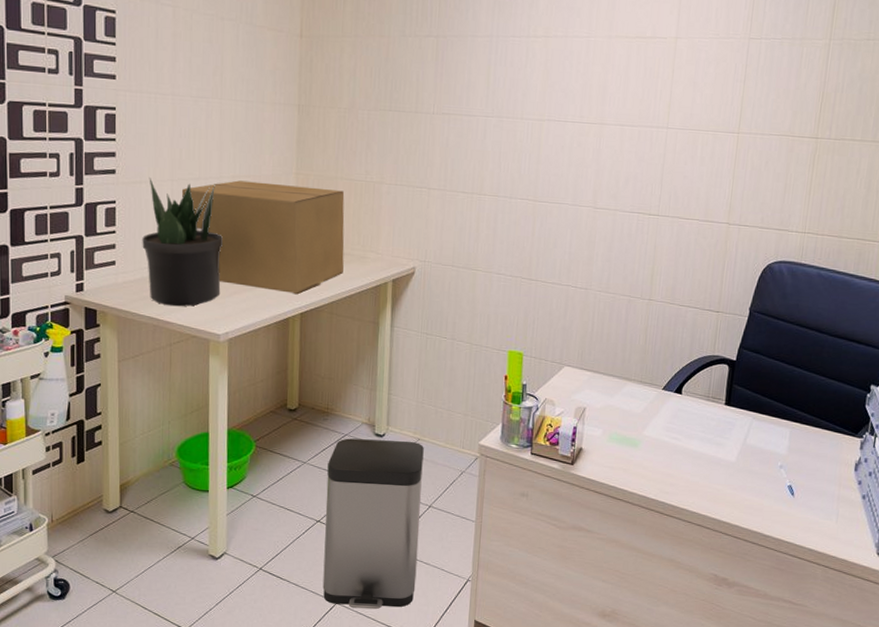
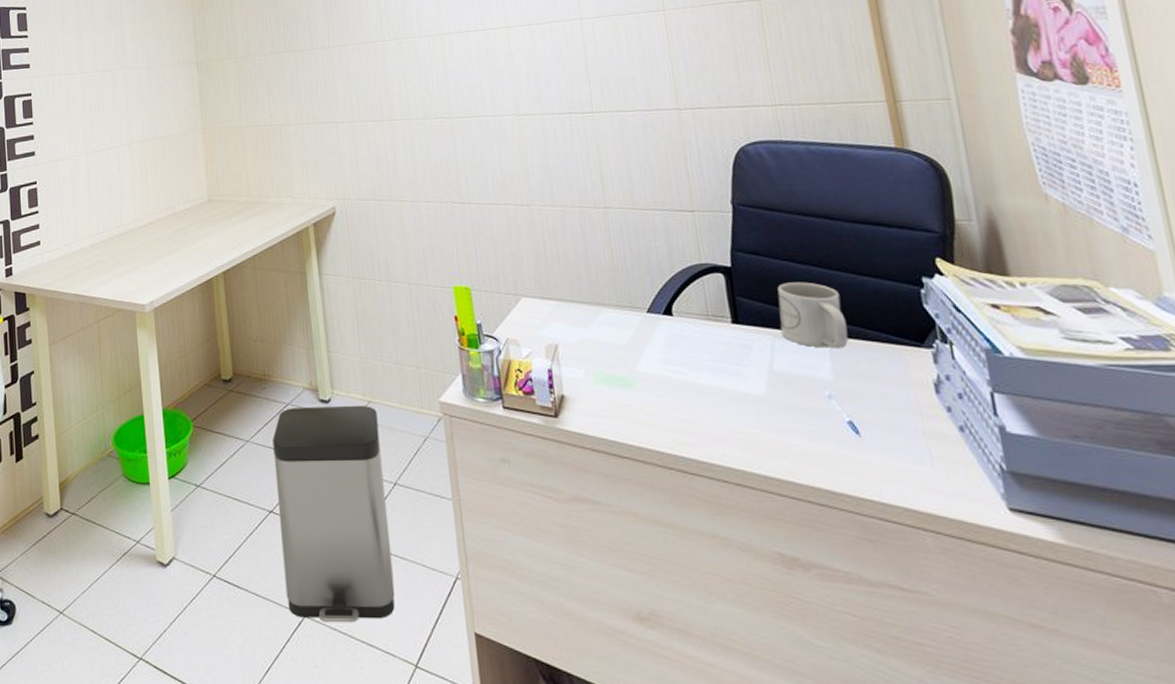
planter: present [142,178,224,307] -> none [63,152,142,281]
box: present [181,180,345,294] -> none [95,138,261,252]
mug: none [759,378,810,432] -> present [777,282,849,349]

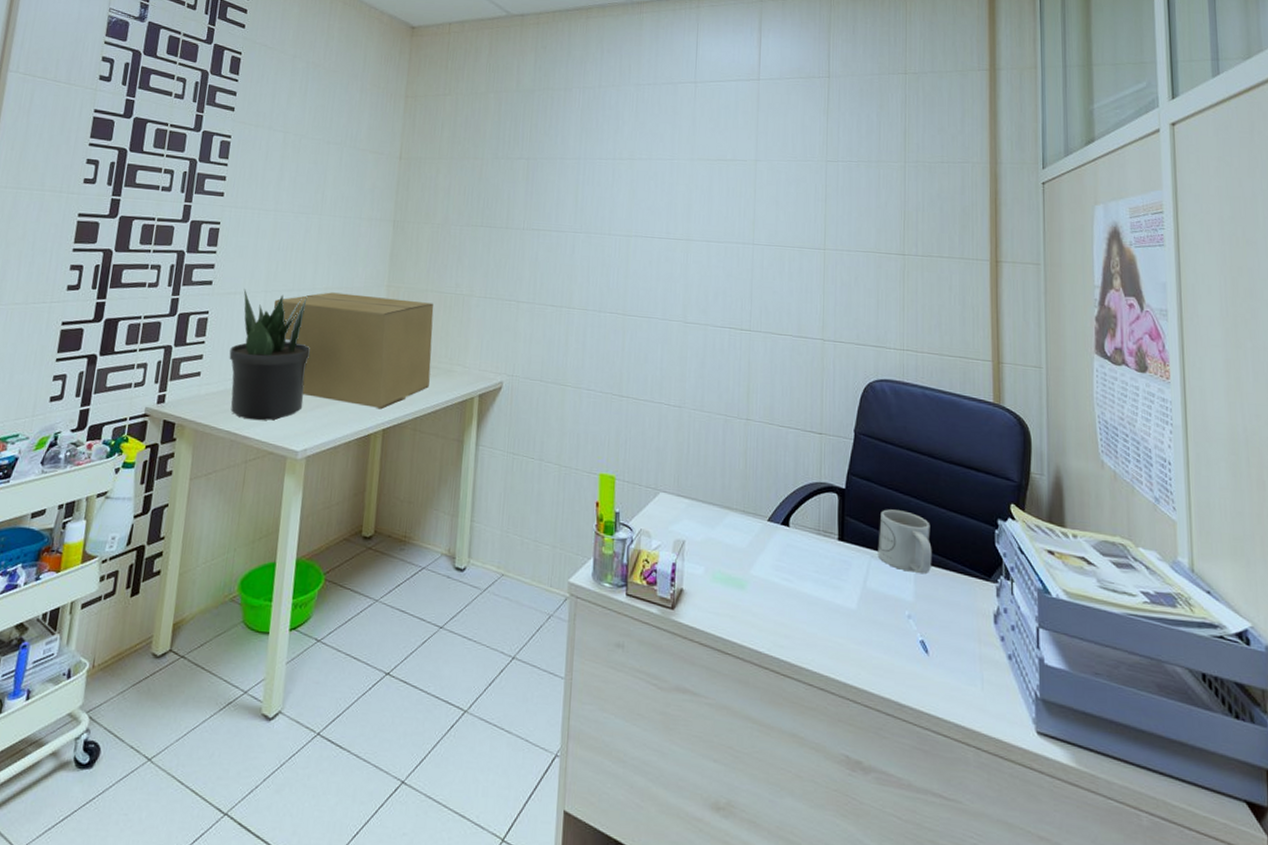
planter: none [63,152,142,281] -> present [229,289,311,421]
box: none [95,138,261,252] -> present [274,292,434,408]
pedal bin: present [272,405,395,623] -> none [387,572,508,793]

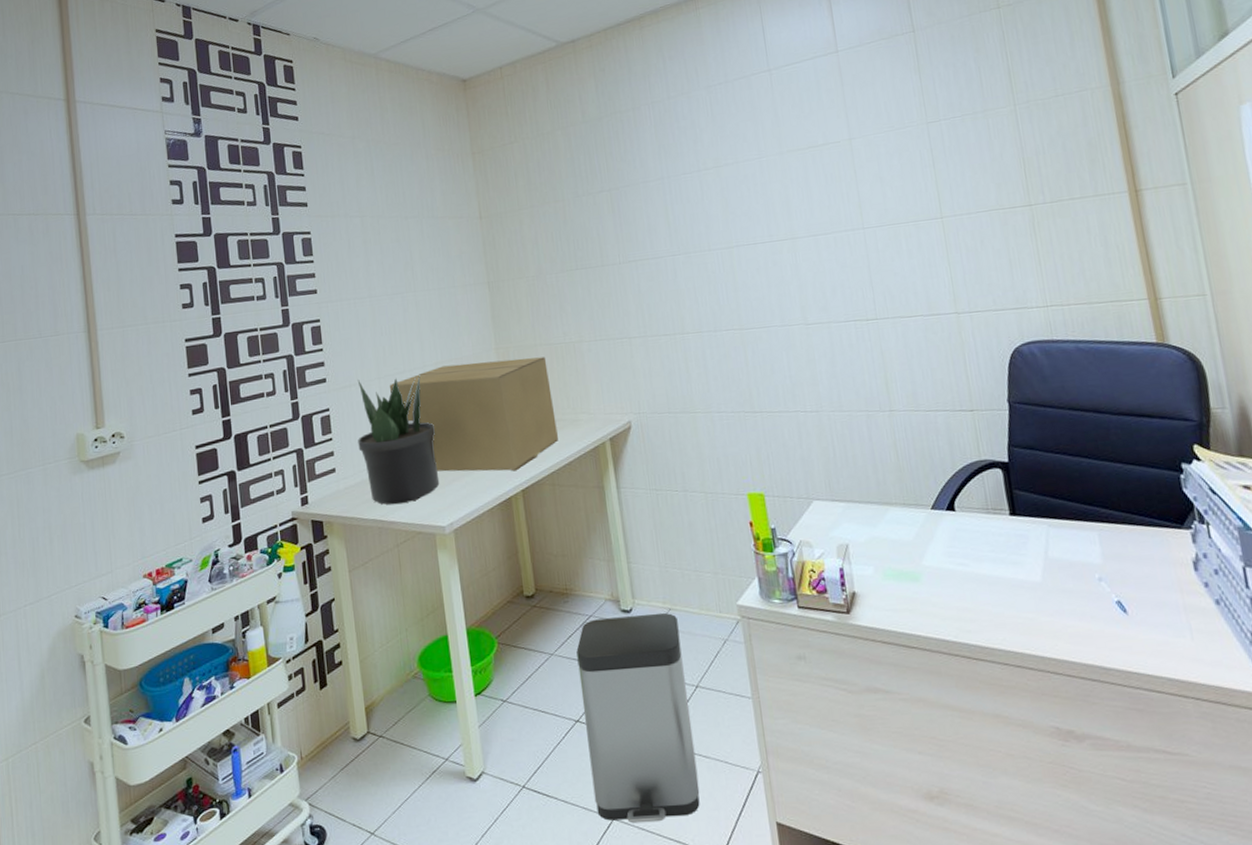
pedal bin: none [387,572,508,793] -> present [576,612,700,824]
mug: present [877,509,932,575] -> none [1051,473,1116,535]

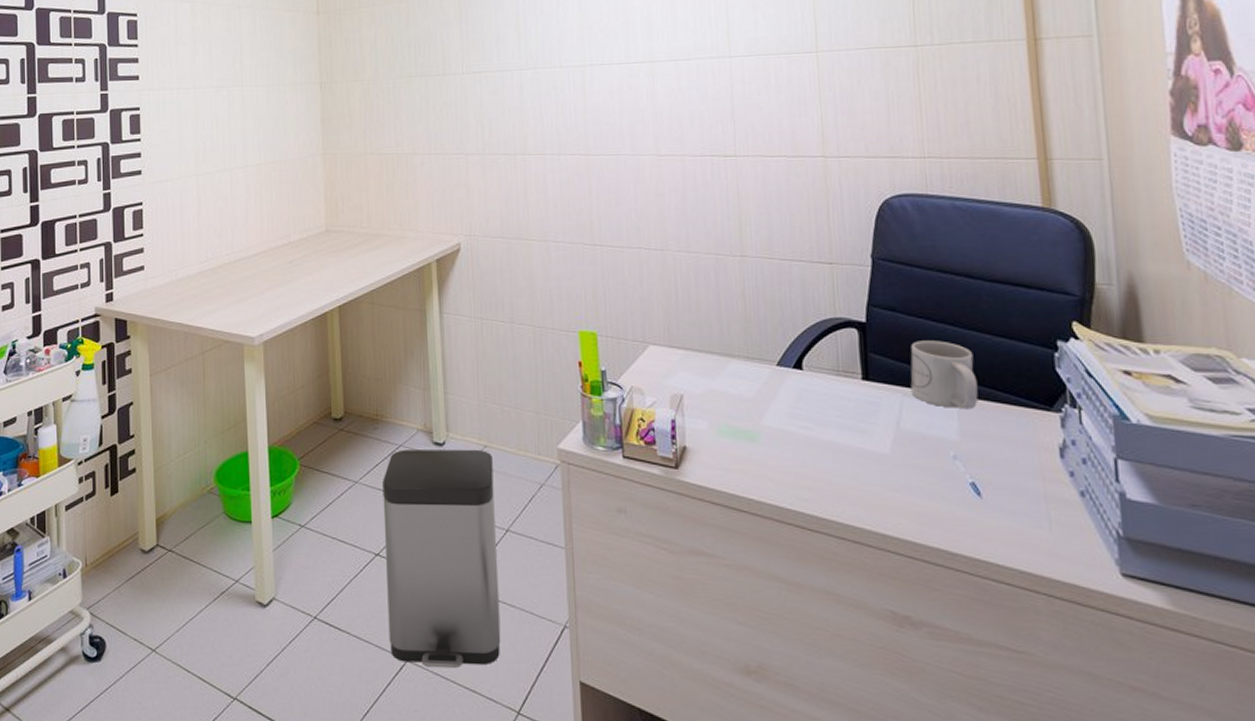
planter: present [357,375,440,505] -> none [170,175,253,310]
box: present [389,357,558,472] -> none [207,166,381,285]
mug: none [1051,473,1116,535] -> present [910,340,978,410]

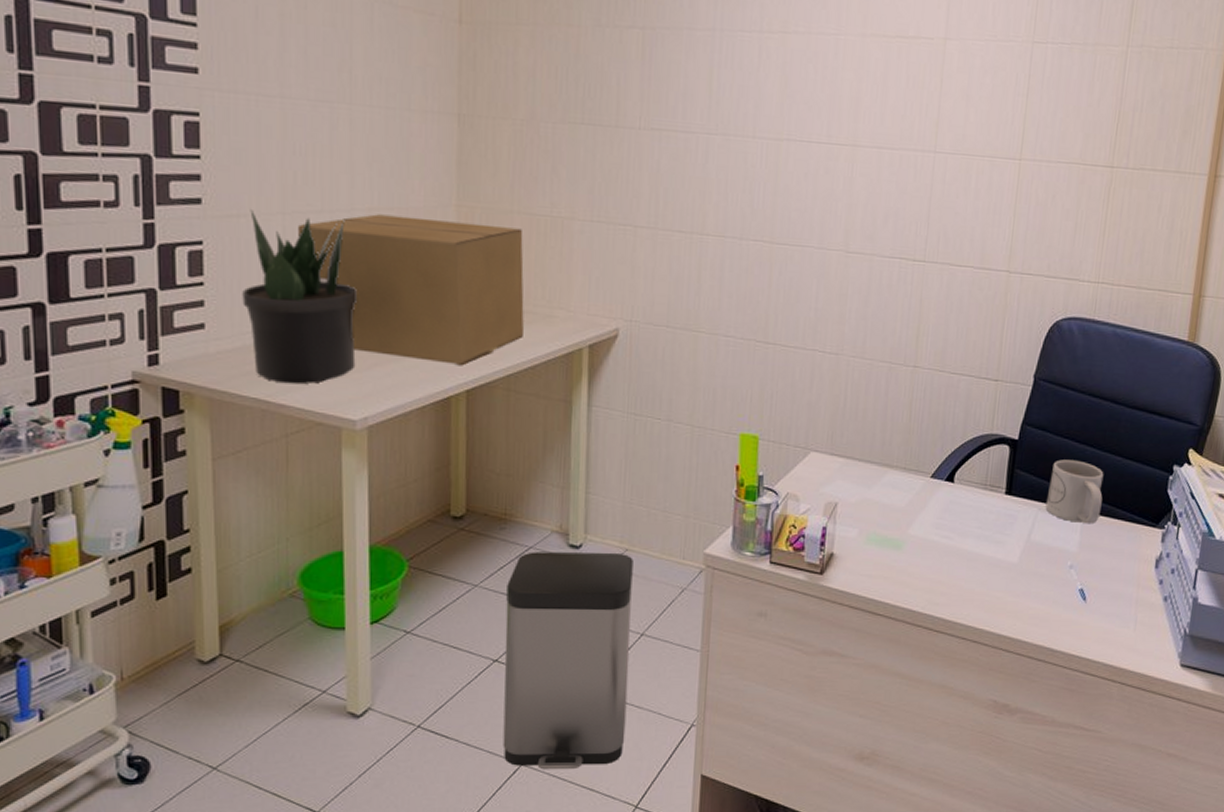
planter: none [170,175,253,310] -> present [242,210,358,384]
box: none [207,166,381,285] -> present [297,214,524,365]

